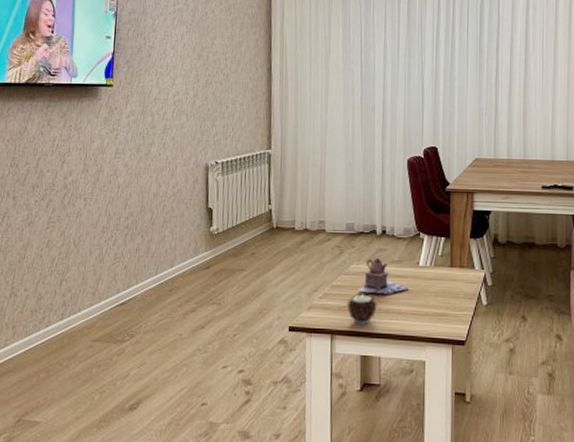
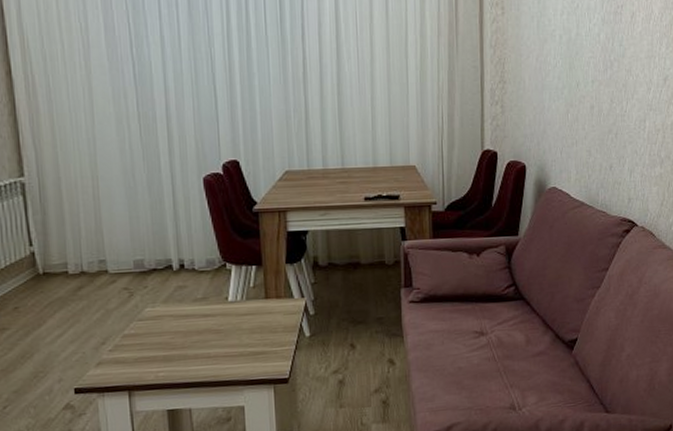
candle: present [346,293,377,325] -> none [144,339,182,376]
teapot: present [357,257,408,294] -> none [155,296,218,339]

